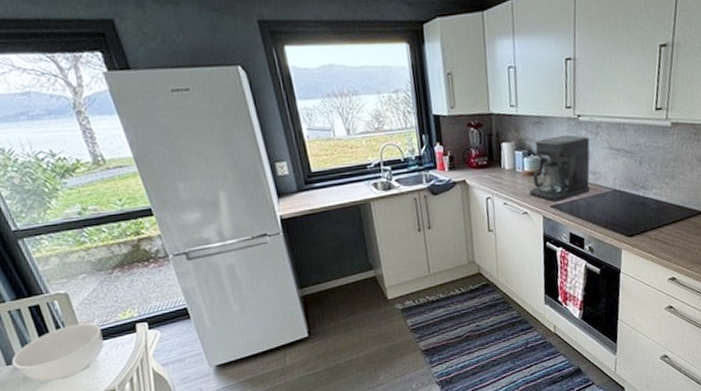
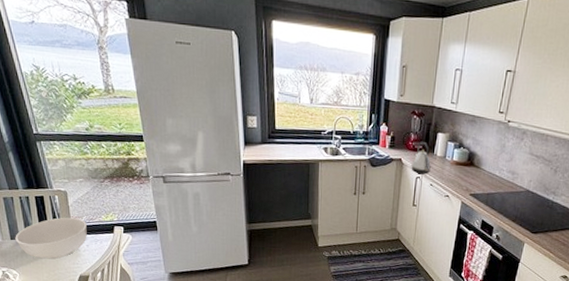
kettle: none [478,155,501,194] -> present [411,141,431,175]
coffee maker: present [530,135,591,202] -> none [454,135,515,192]

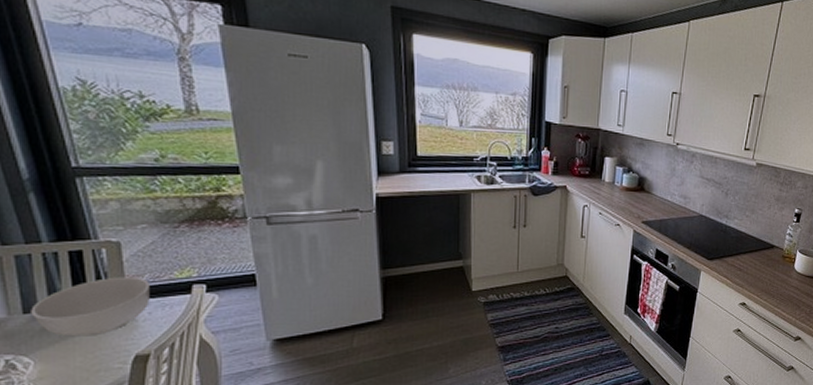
kettle: present [411,141,431,175] -> none [577,166,599,202]

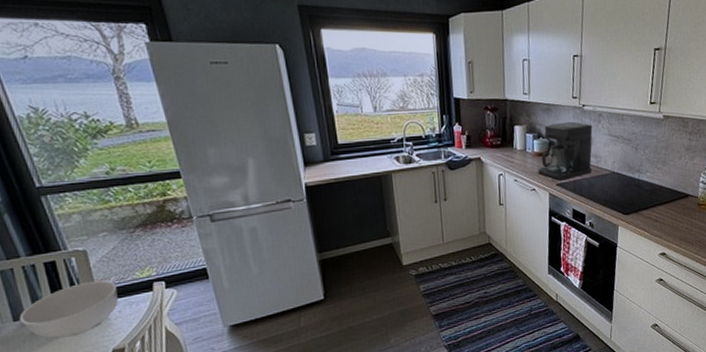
coffee maker: none [624,158,685,218] -> present [538,121,593,181]

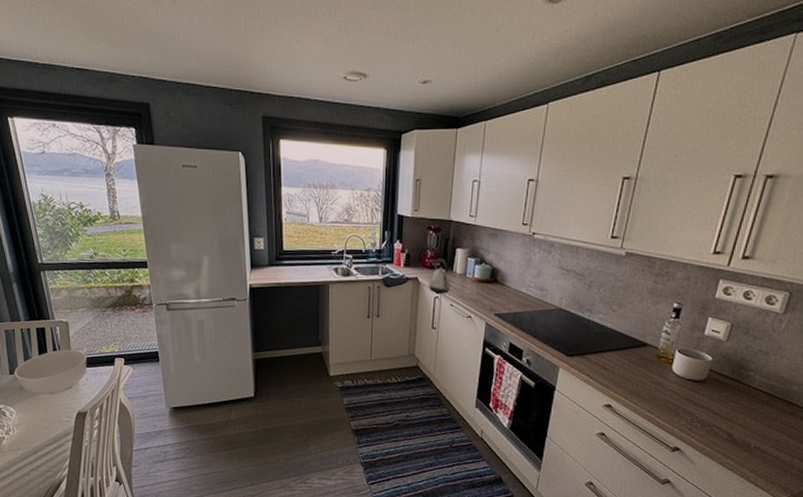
kettle: none [491,136,512,171] -> present [428,258,450,294]
coffee maker: present [538,121,593,181] -> none [476,249,542,311]

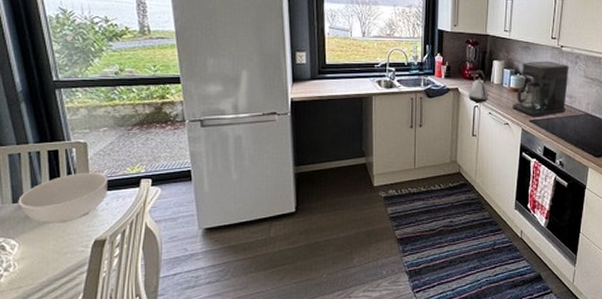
coffee maker: none [476,249,542,311] -> present [513,61,569,117]

